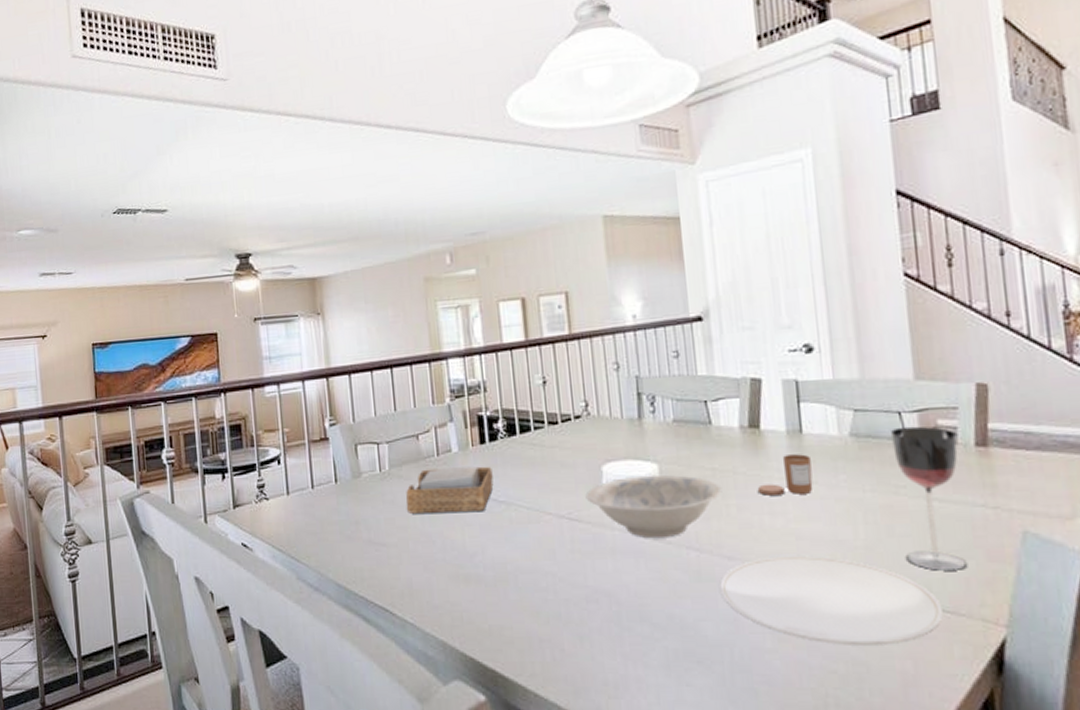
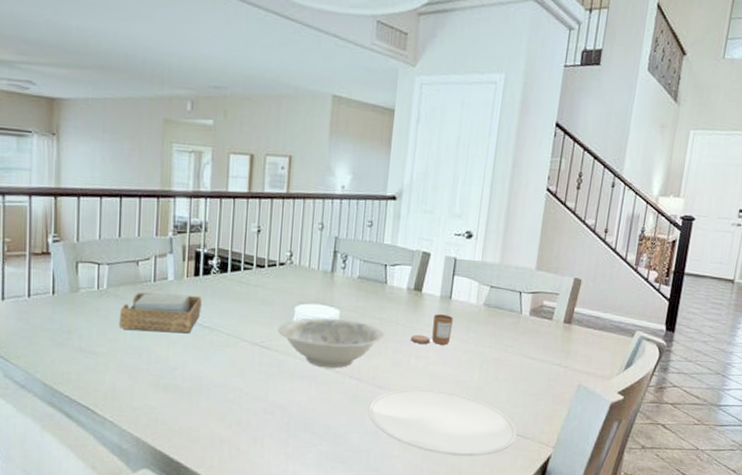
wineglass: present [891,426,968,571] -> none [502,303,553,408]

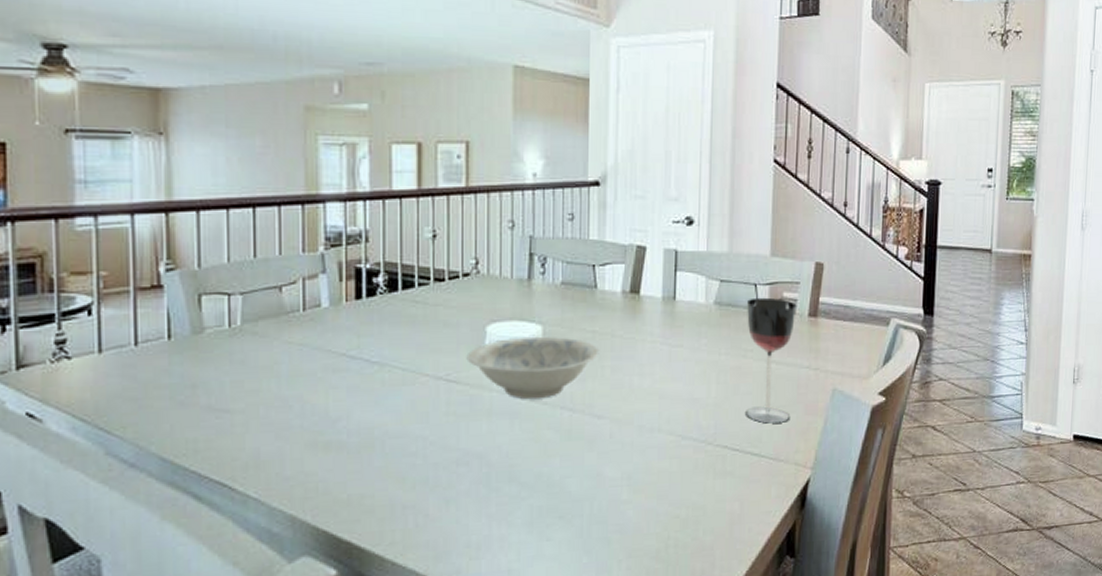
napkin holder: present [118,292,202,334] -> none [259,323,367,376]
plate: present [368,388,517,456] -> none [588,412,767,493]
candle: present [410,314,453,345] -> none [631,319,680,358]
wineglass: none [502,303,553,408] -> present [746,297,796,424]

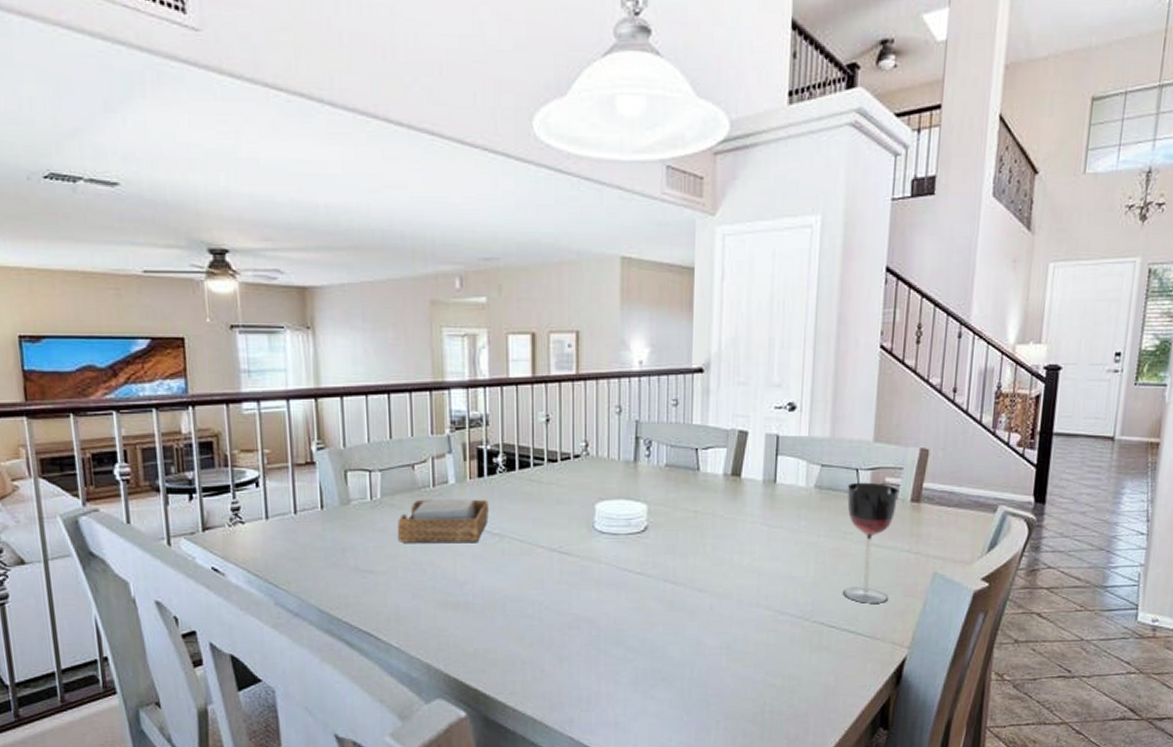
napkin holder: none [259,323,367,376] -> present [397,499,489,543]
bowl: present [466,336,600,400] -> none [577,514,702,572]

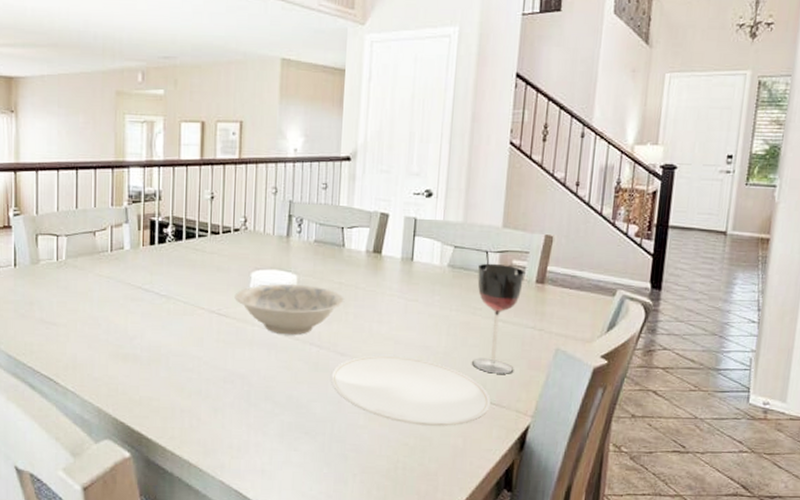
napkin holder: present [397,499,489,543] -> none [78,262,158,303]
bowl: none [577,514,702,572] -> present [234,283,345,336]
plate: none [689,589,864,664] -> present [331,355,491,426]

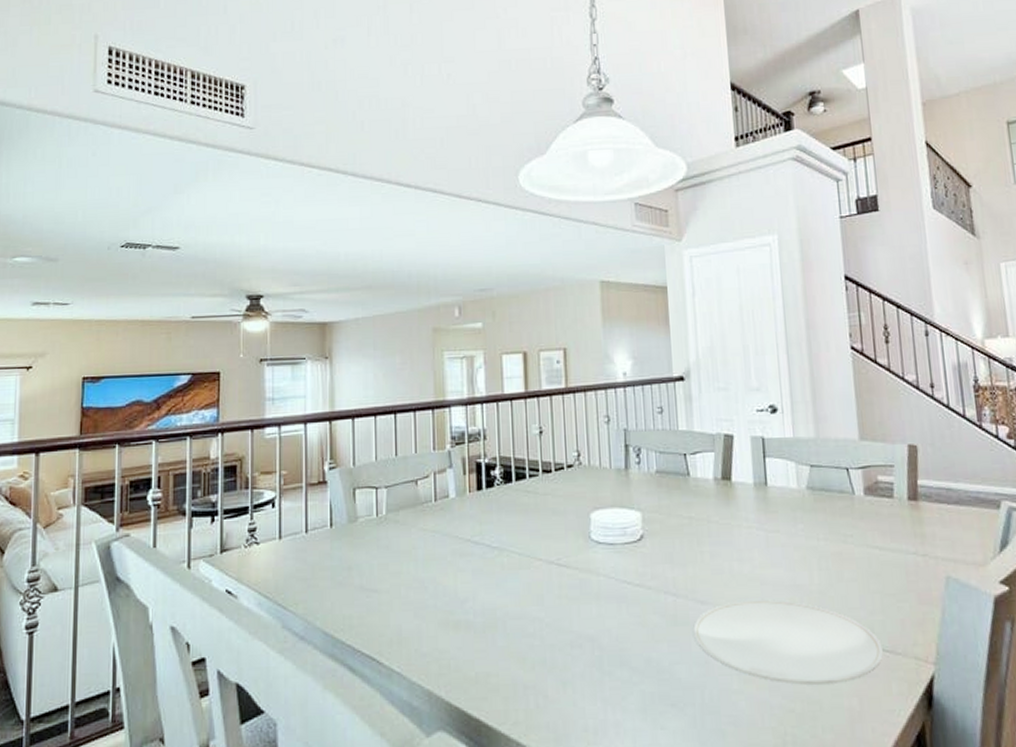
bowl: present [234,283,345,336] -> none [574,522,698,584]
wineglass: present [472,263,524,374] -> none [841,481,903,613]

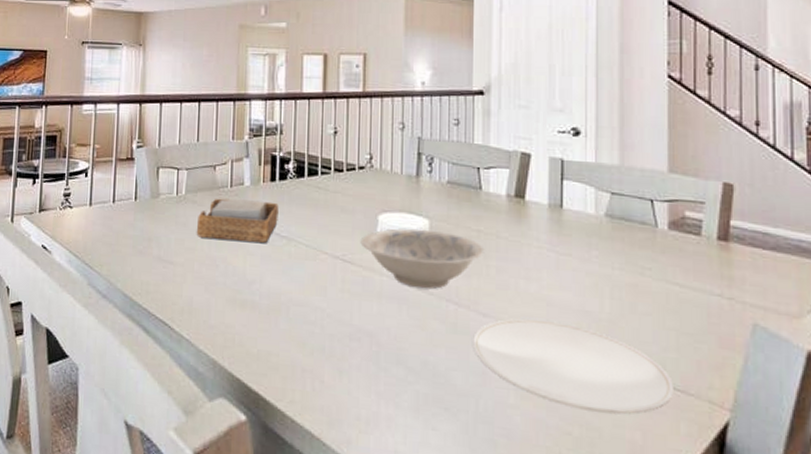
napkin holder: none [400,512,488,559] -> present [196,198,279,244]
bowl: none [574,522,698,584] -> present [360,228,485,289]

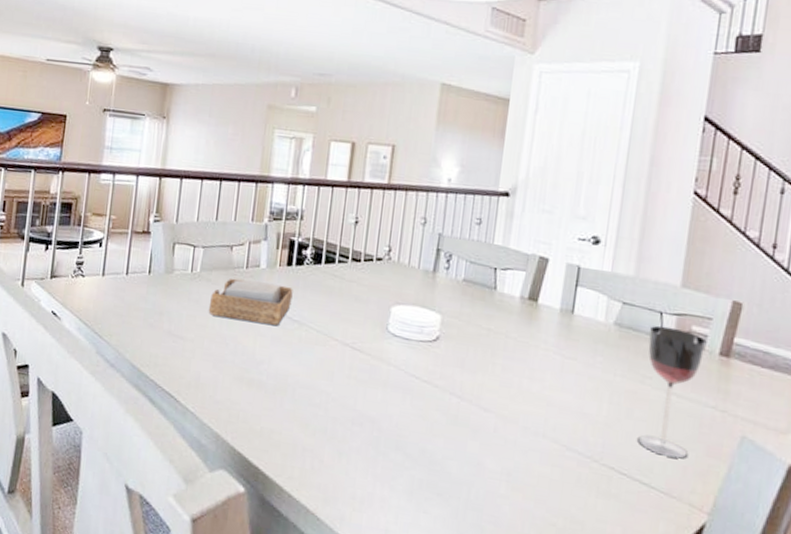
bowl: present [360,228,485,289] -> none [371,321,493,382]
plate: present [473,318,673,415] -> none [471,415,658,511]
wineglass: none [643,214,701,353] -> present [638,325,705,459]

